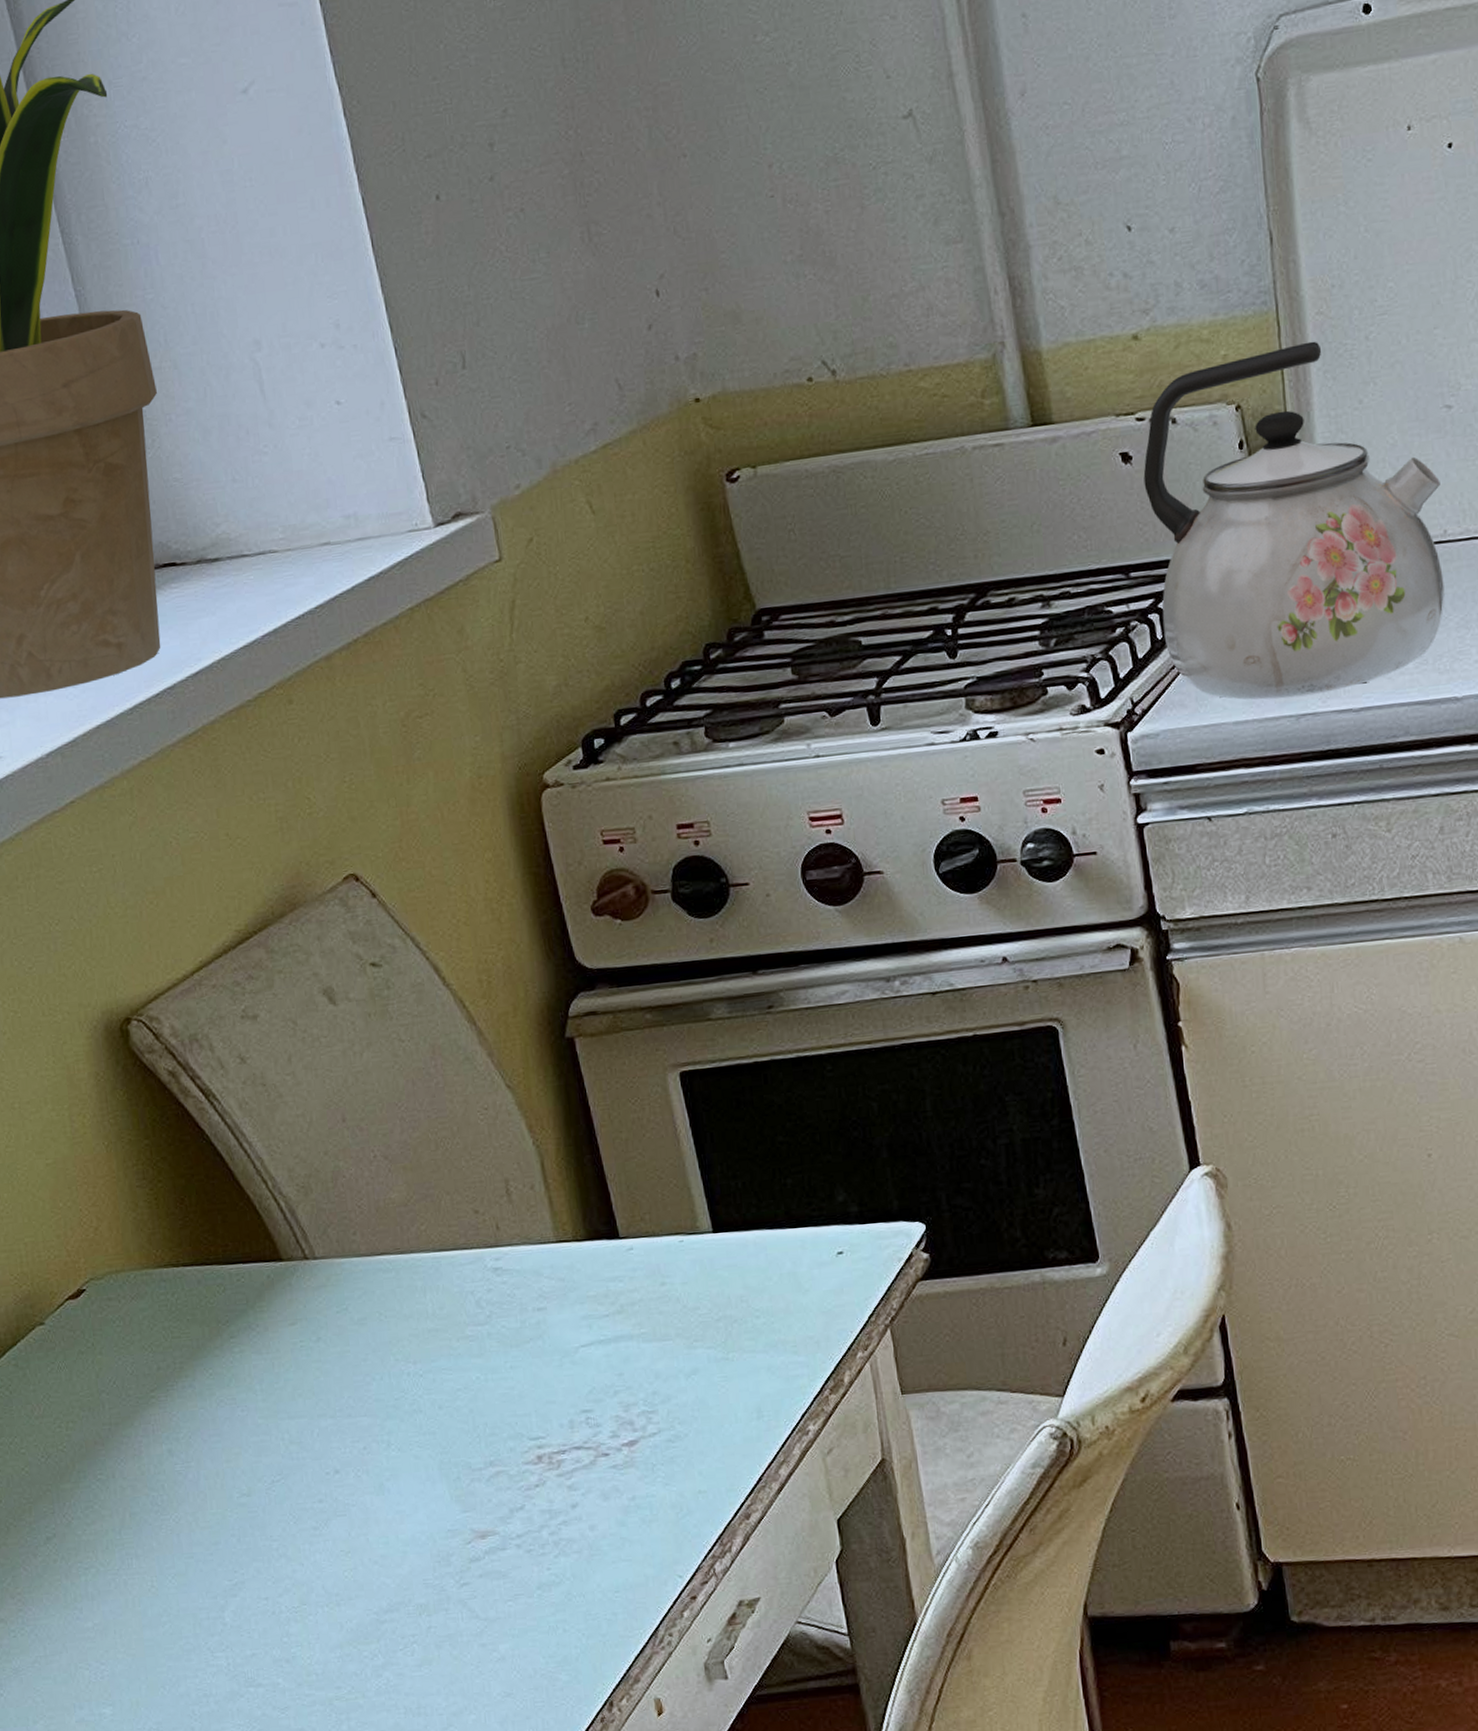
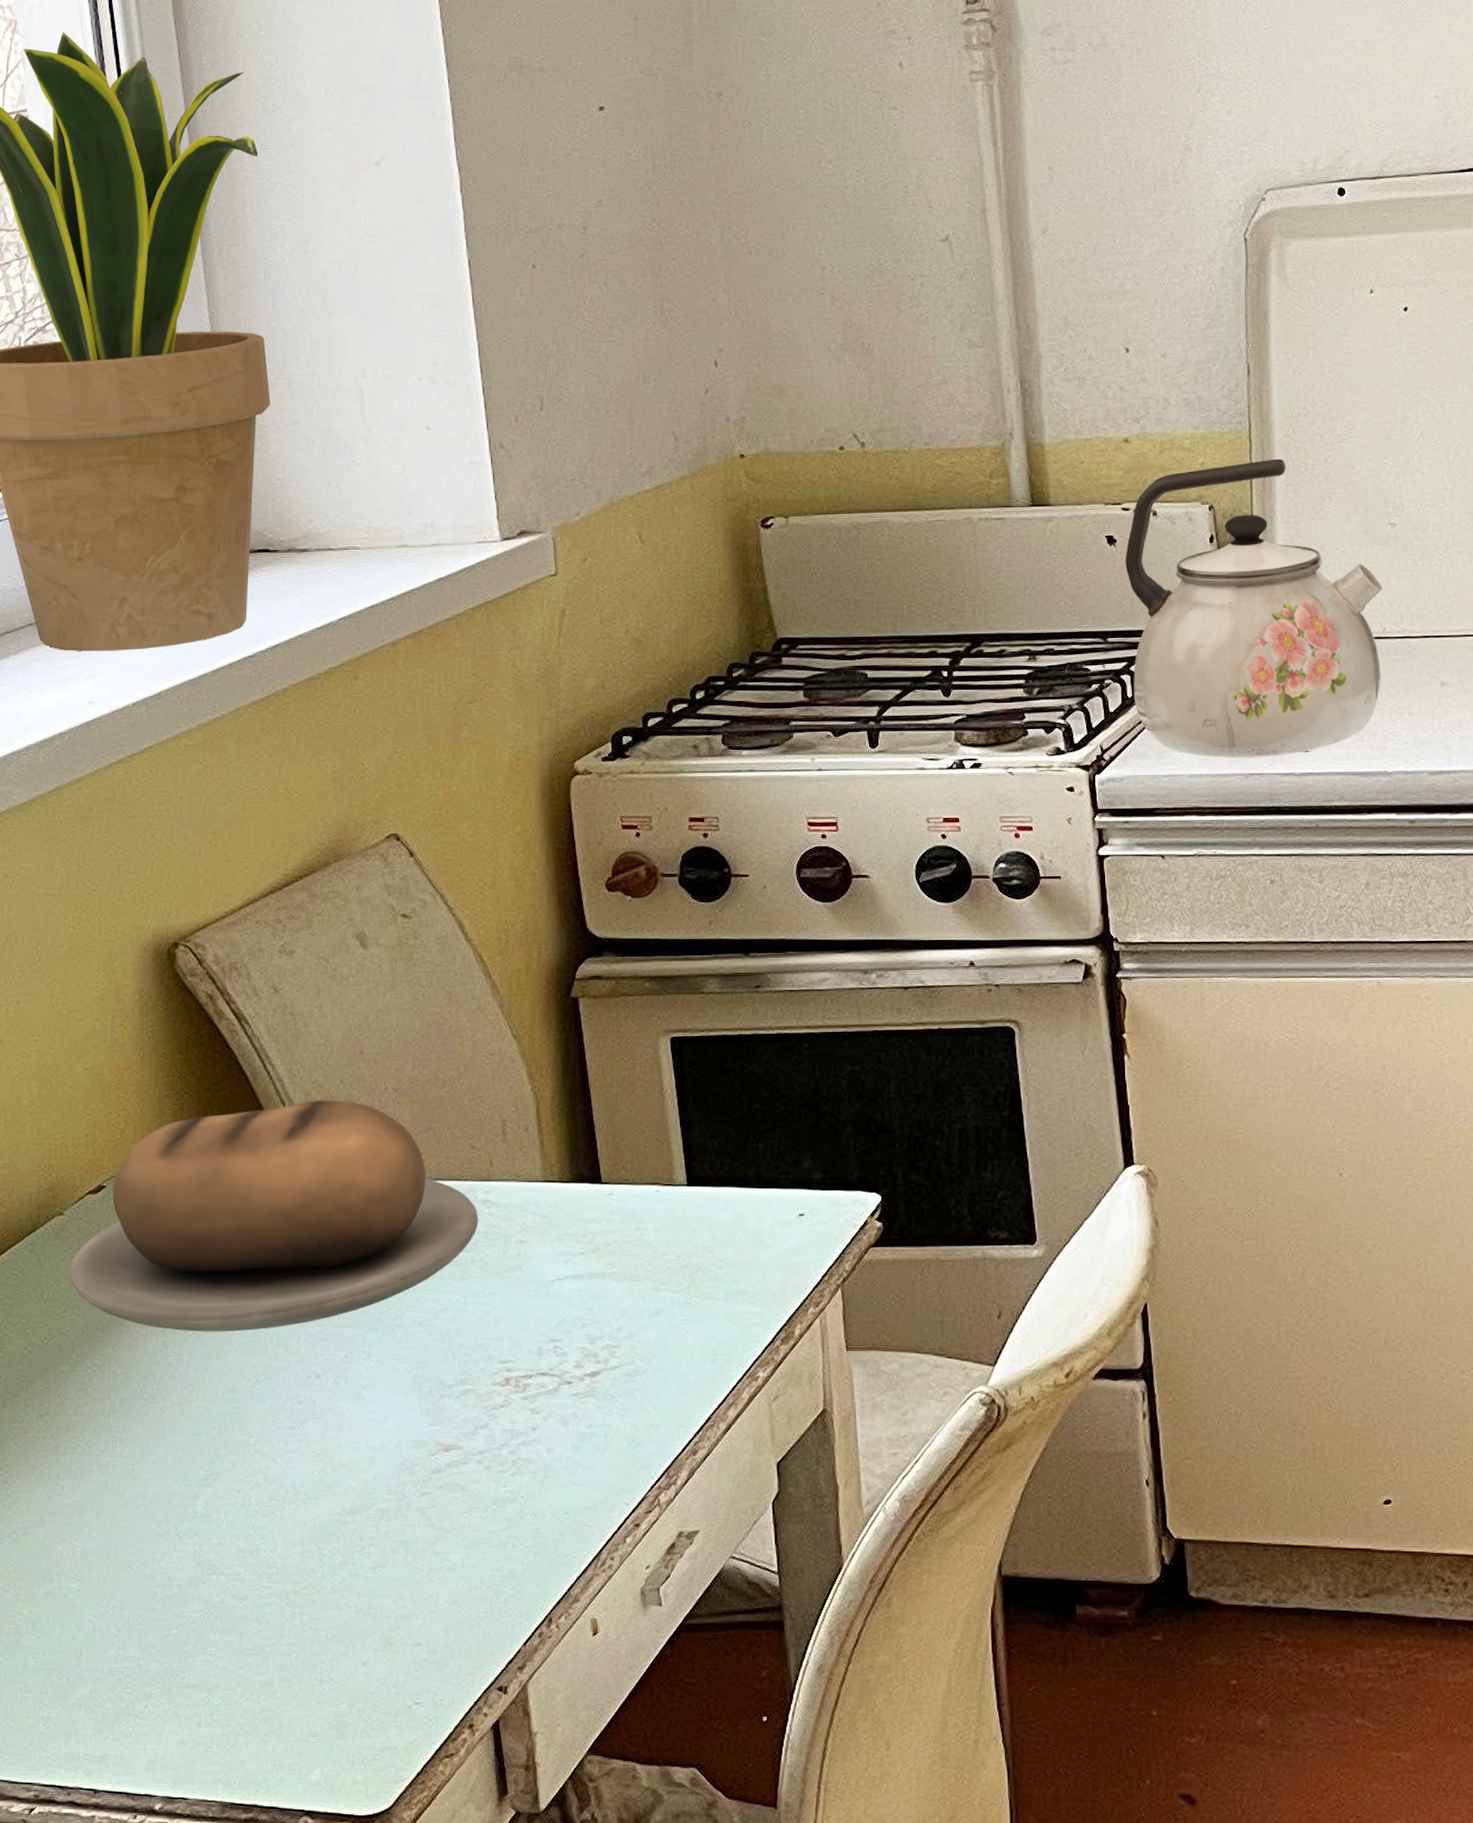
bread: none [59,1173,491,1437] -> present [70,1100,479,1332]

